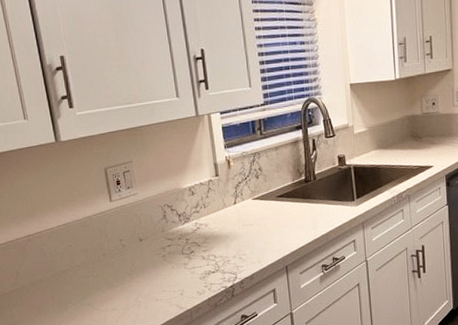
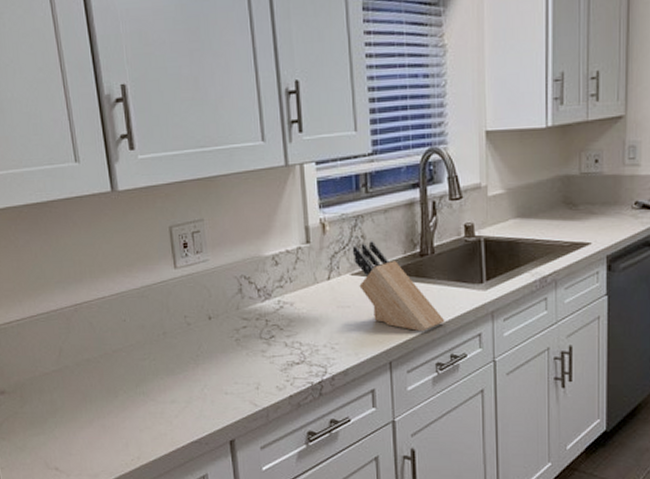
knife block: none [252,172,327,242] -> present [352,241,445,332]

